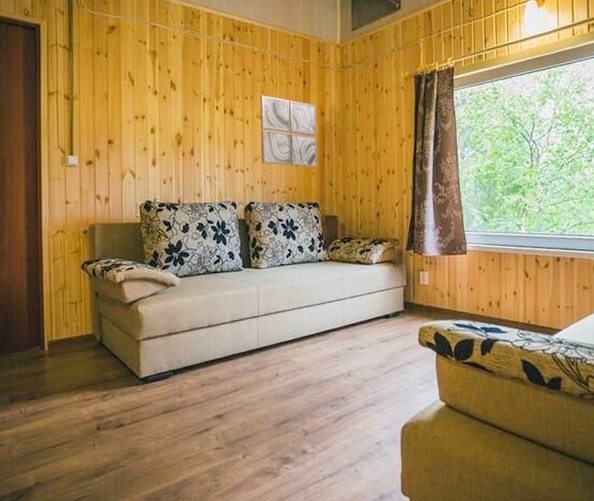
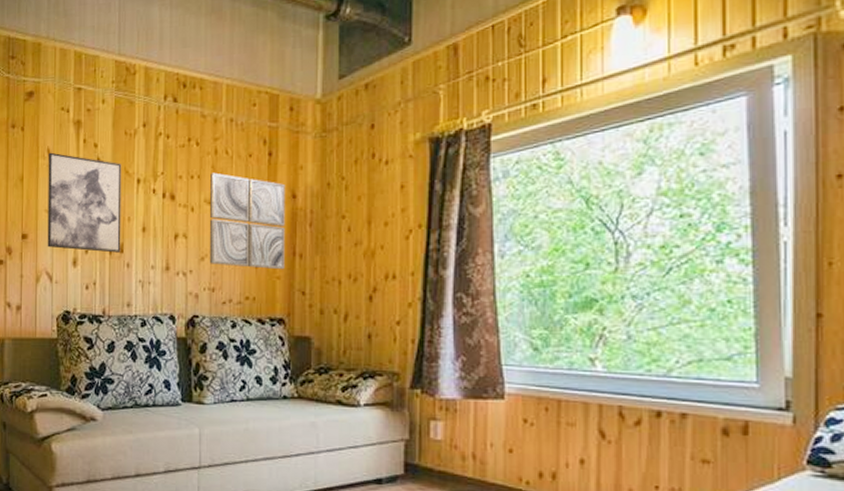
wall art: none [129,75,192,155] -> present [47,152,122,253]

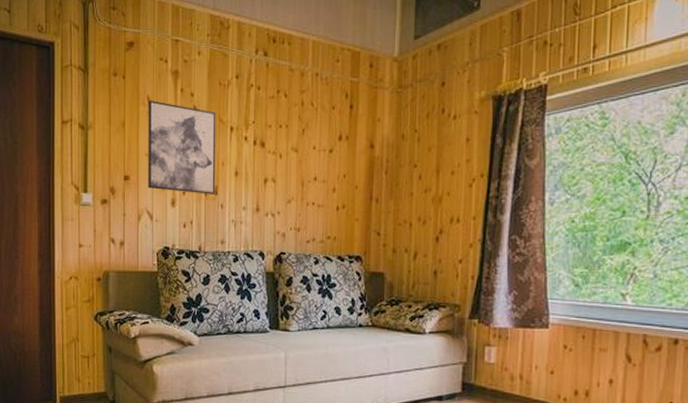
wall art: present [210,172,285,270] -> none [296,123,364,213]

